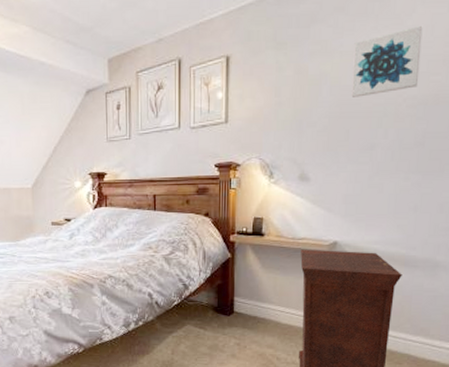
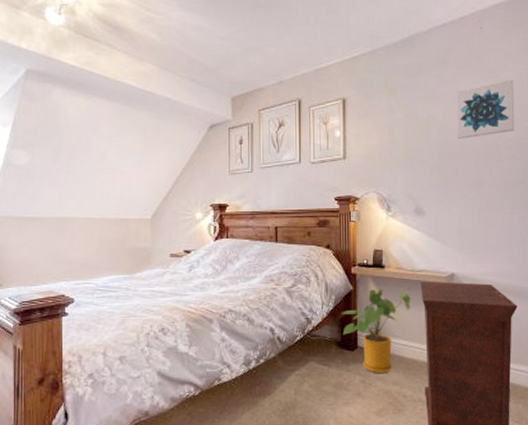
house plant: none [218,257,290,338] -> present [341,289,411,374]

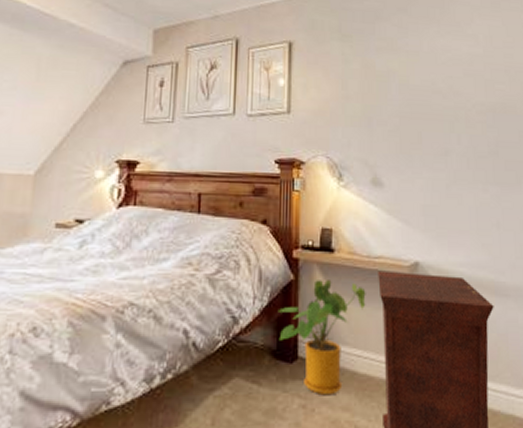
wall art: present [456,80,515,139] -> none [419,36,485,99]

